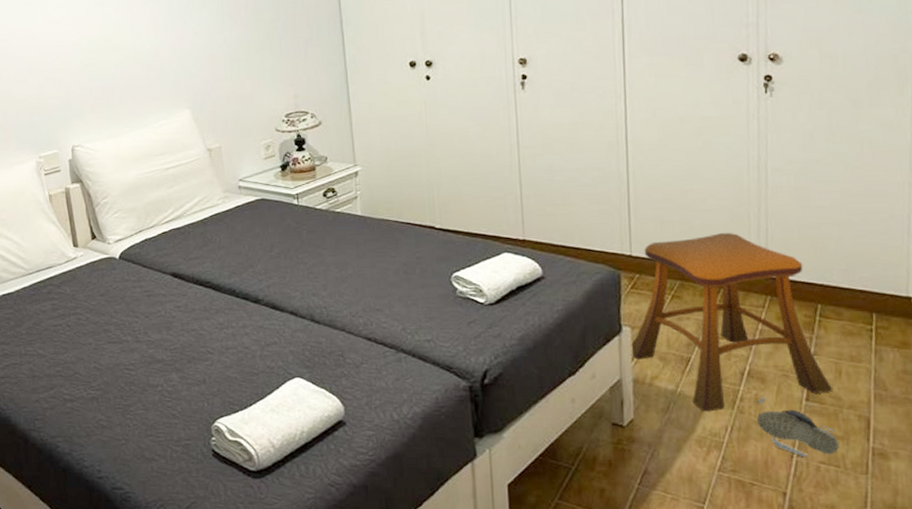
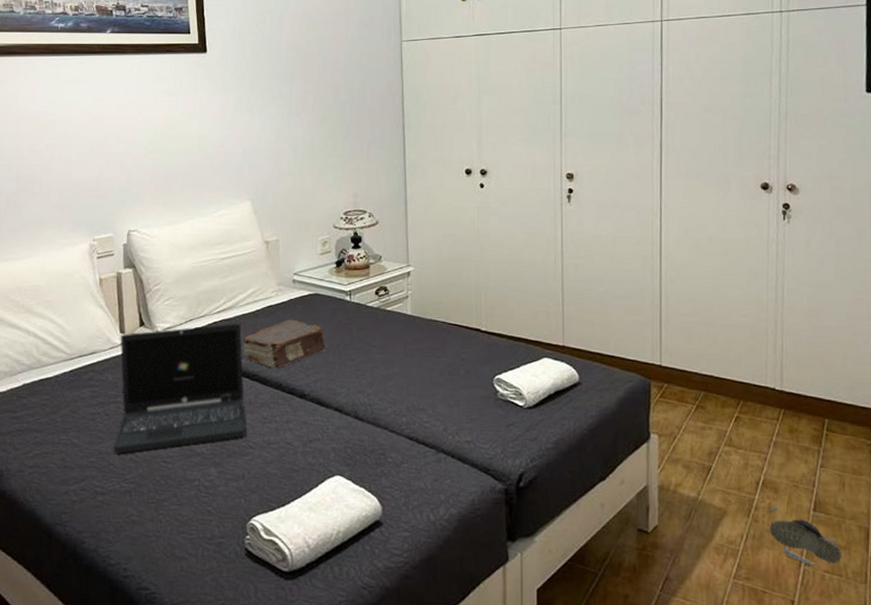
laptop: none [74,232,204,363] -> present [113,323,247,454]
book: none [193,226,277,275] -> present [243,319,326,369]
stool: present [630,233,832,412] -> none [657,348,837,520]

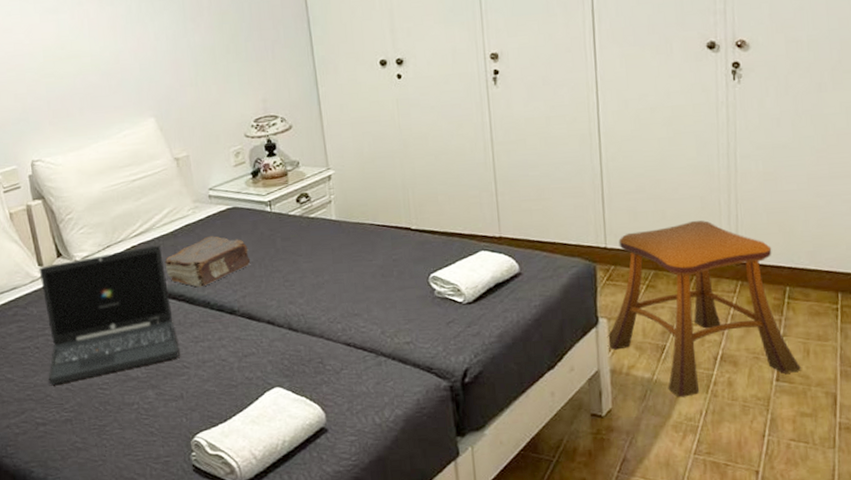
stool: none [657,348,837,520] -> present [607,220,801,397]
shoe: present [768,505,842,566] -> none [728,379,808,436]

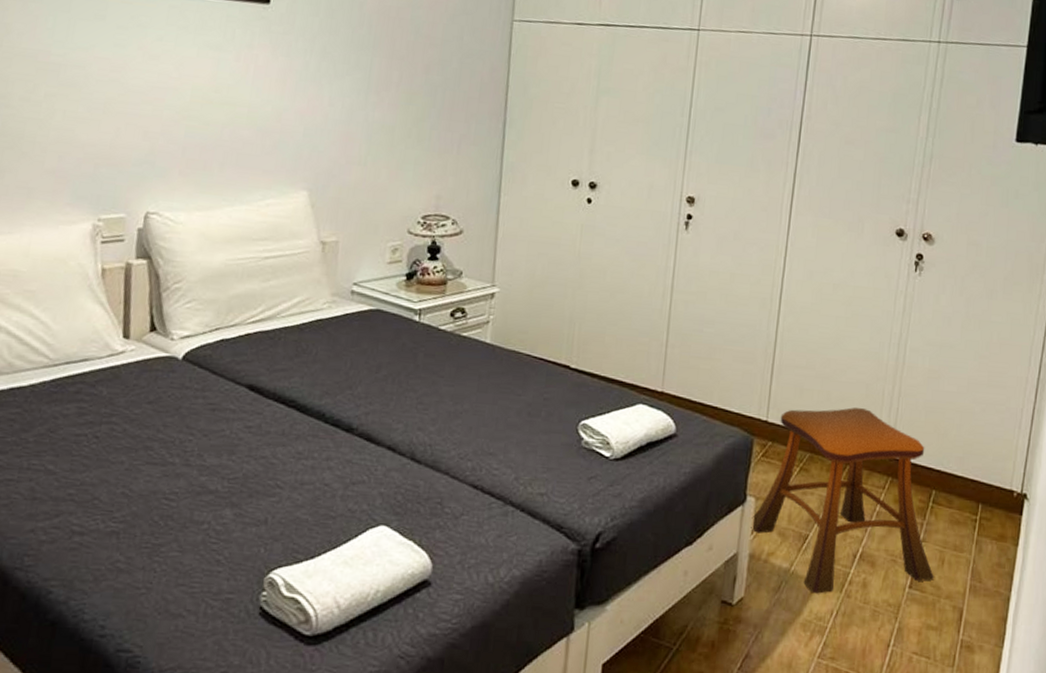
laptop: present [39,245,180,385] -> none [101,336,281,486]
book: present [164,236,251,288] -> none [280,337,384,395]

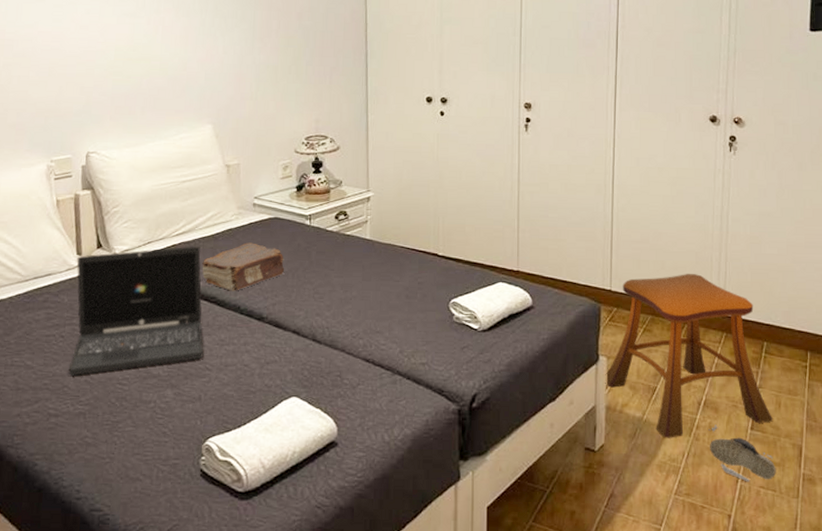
laptop: none [101,336,281,486] -> present [68,246,204,376]
book: none [280,337,384,395] -> present [201,242,285,291]
shoe: none [862,580,933,647] -> present [708,424,776,482]

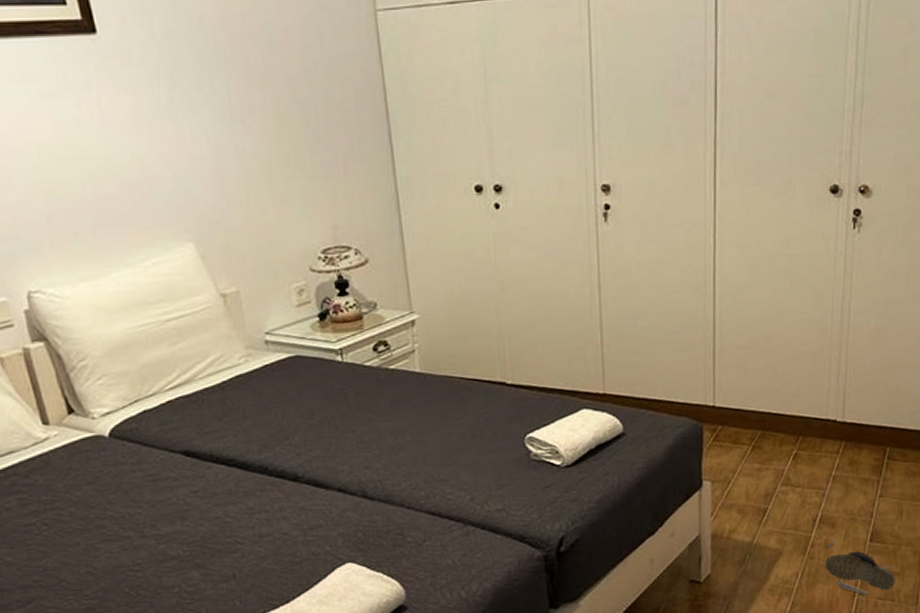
laptop: present [68,246,204,376] -> none [43,400,231,568]
book: present [201,242,285,291] -> none [210,389,318,450]
stool: present [605,274,773,438] -> none [710,378,893,560]

